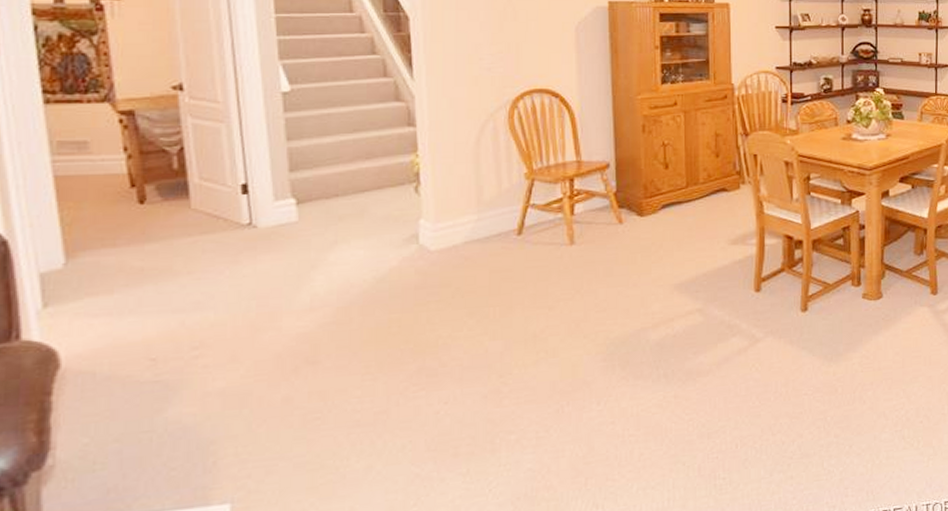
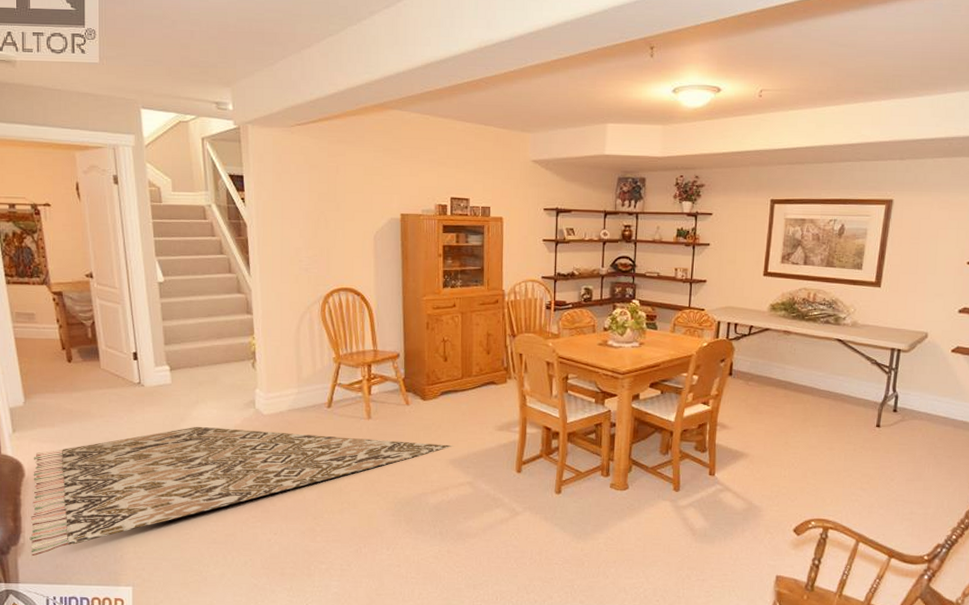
rug: none [63,266,679,481] -> present [29,426,454,556]

